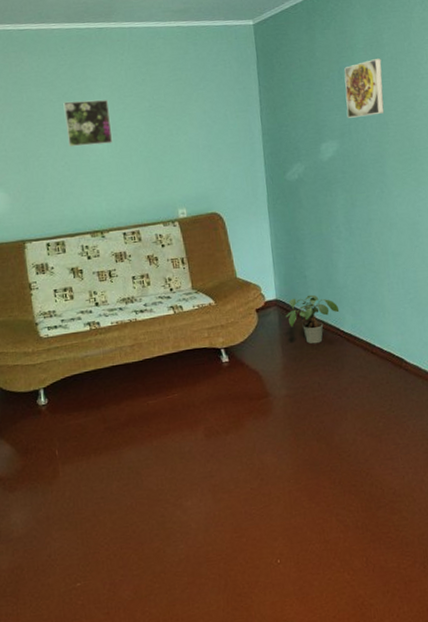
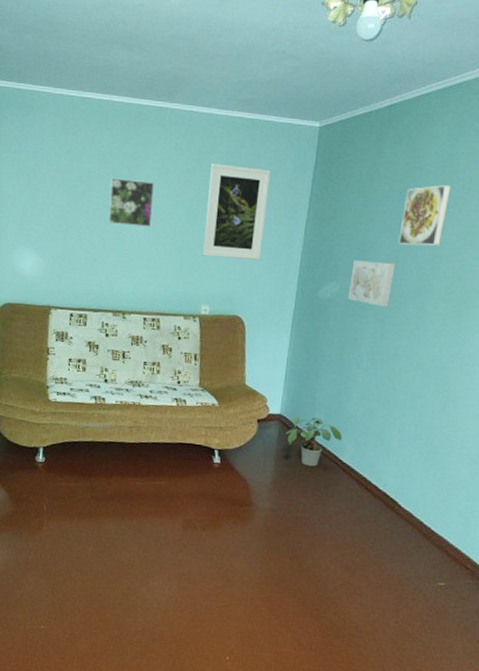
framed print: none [160,70,226,162] -> present [202,164,271,260]
wall art: none [311,136,352,178] -> present [347,260,396,307]

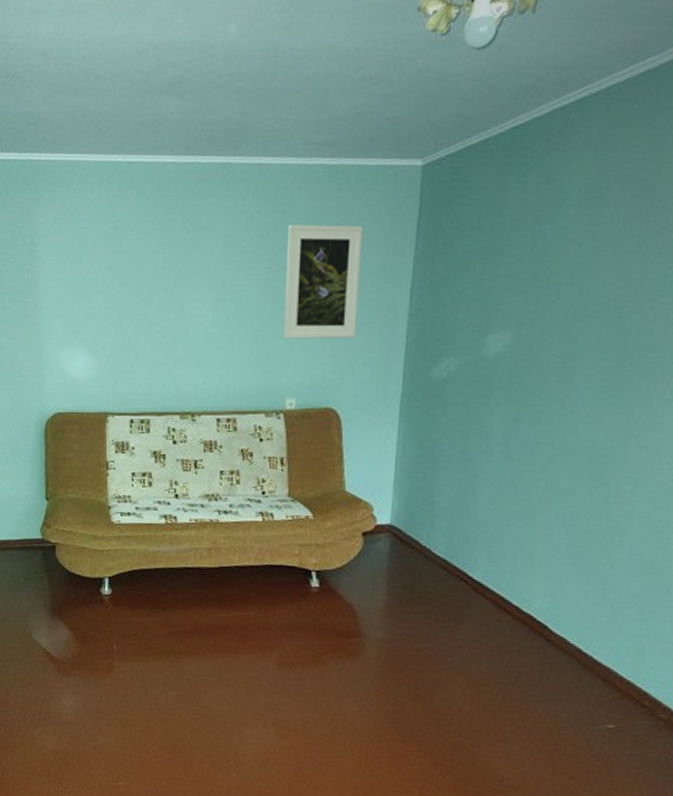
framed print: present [108,177,154,227] -> none [167,254,221,310]
potted plant: present [285,416,343,467] -> none [398,526,472,587]
wall art: present [347,260,396,307] -> none [469,327,531,384]
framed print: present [398,185,451,246] -> none [532,222,601,303]

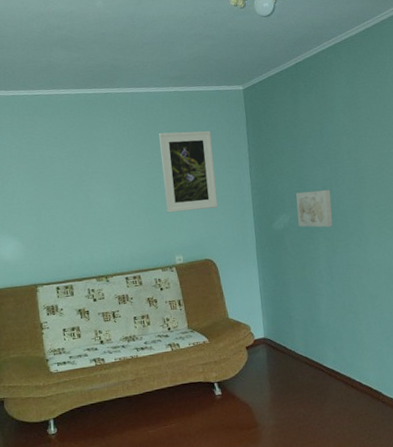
wall art: none [469,327,531,384] -> present [295,189,333,228]

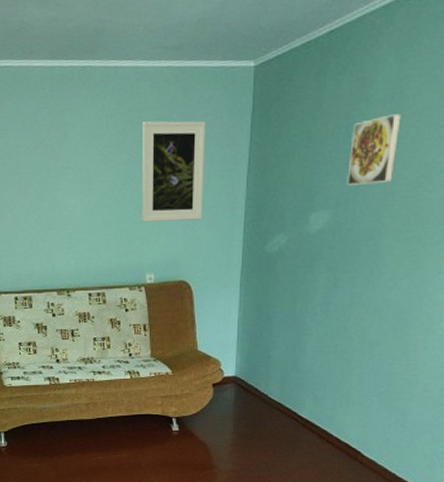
wall art: present [295,189,333,228] -> none [296,206,345,255]
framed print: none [325,119,362,173] -> present [347,114,402,186]

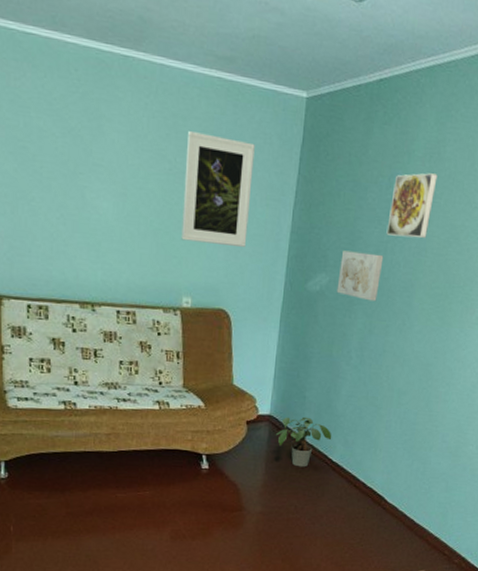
potted plant: none [241,375,300,425] -> present [275,416,332,468]
wall art: none [296,206,345,255] -> present [336,250,384,302]

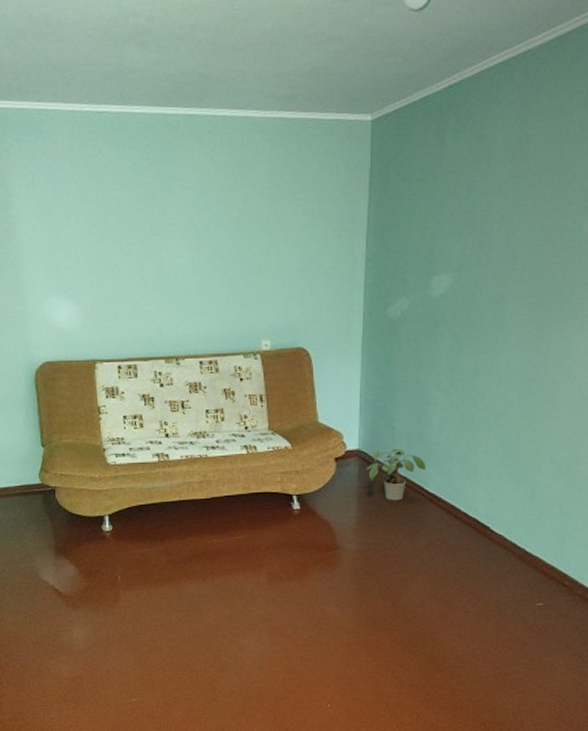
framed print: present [181,131,255,247] -> none [254,175,322,285]
wall art: present [336,250,384,302] -> none [419,269,468,320]
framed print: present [386,173,438,239] -> none [469,174,522,248]

